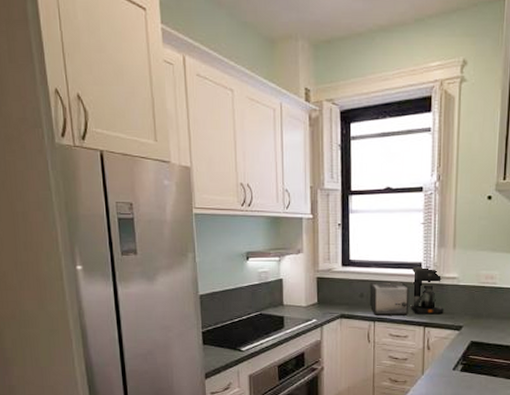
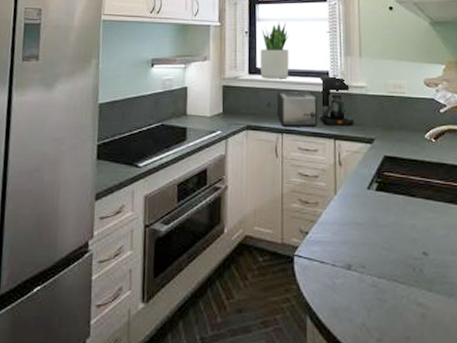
planter: none [353,212,383,271] -> present [260,21,289,79]

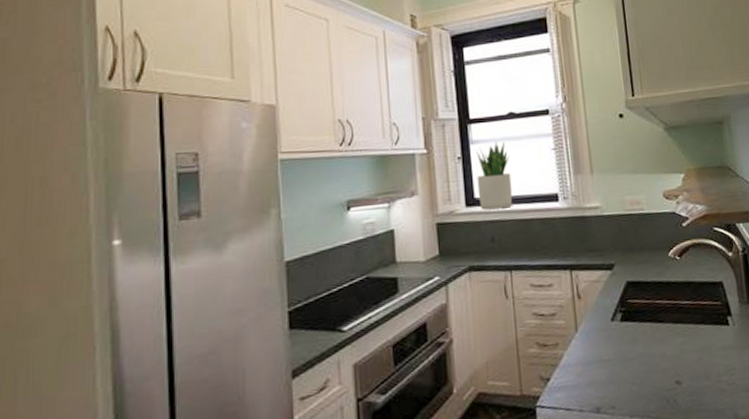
toaster: present [277,91,318,127] -> none [501,219,551,263]
coffee maker: present [319,75,354,126] -> none [548,197,591,256]

